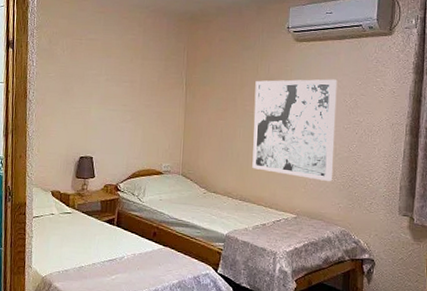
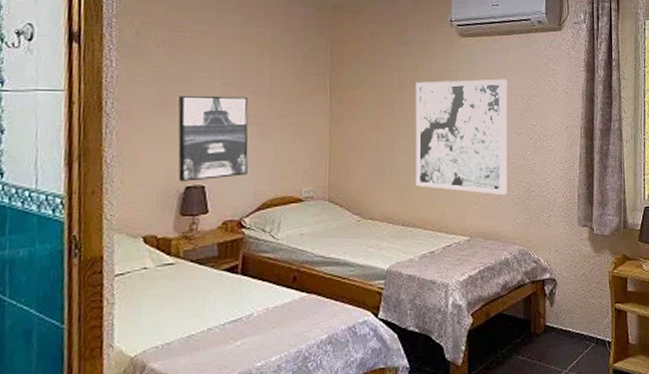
wall art: none [75,88,124,153] -> present [178,96,249,182]

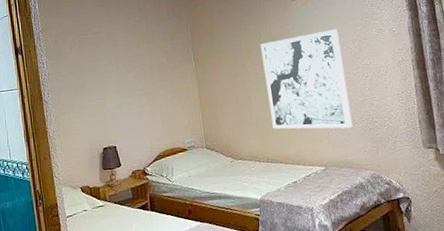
wall art: present [178,96,249,182] -> none [90,75,144,145]

